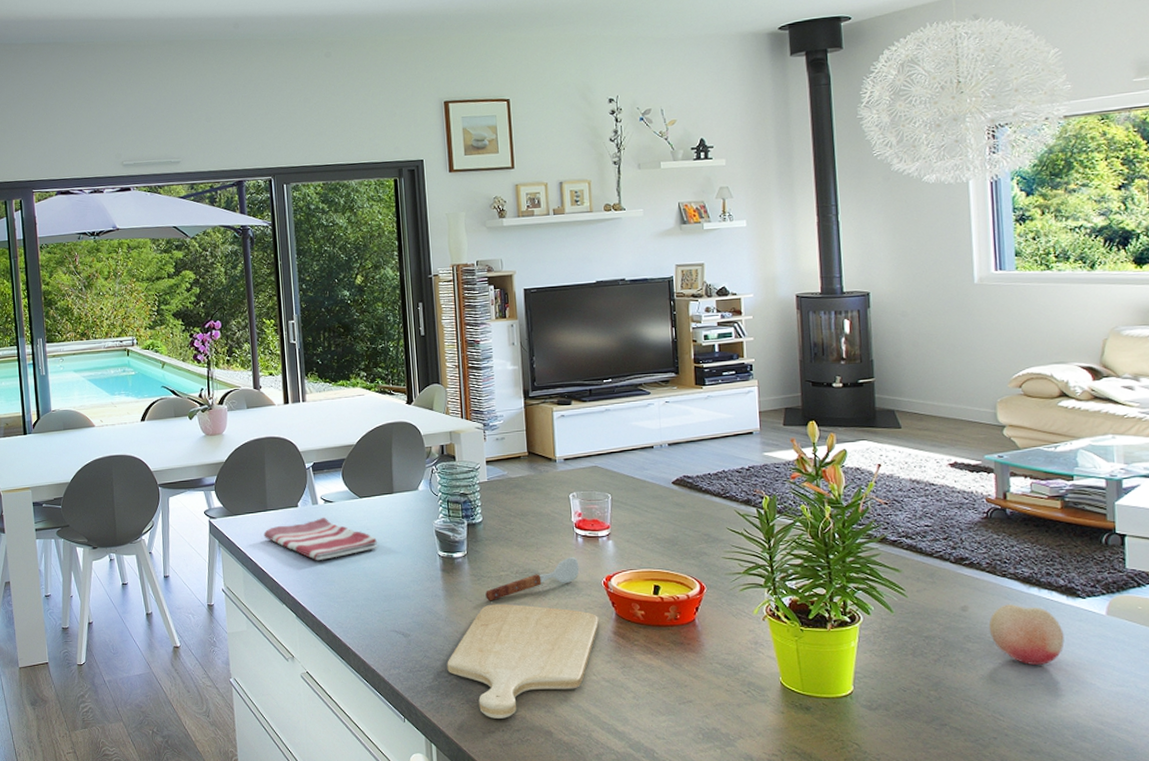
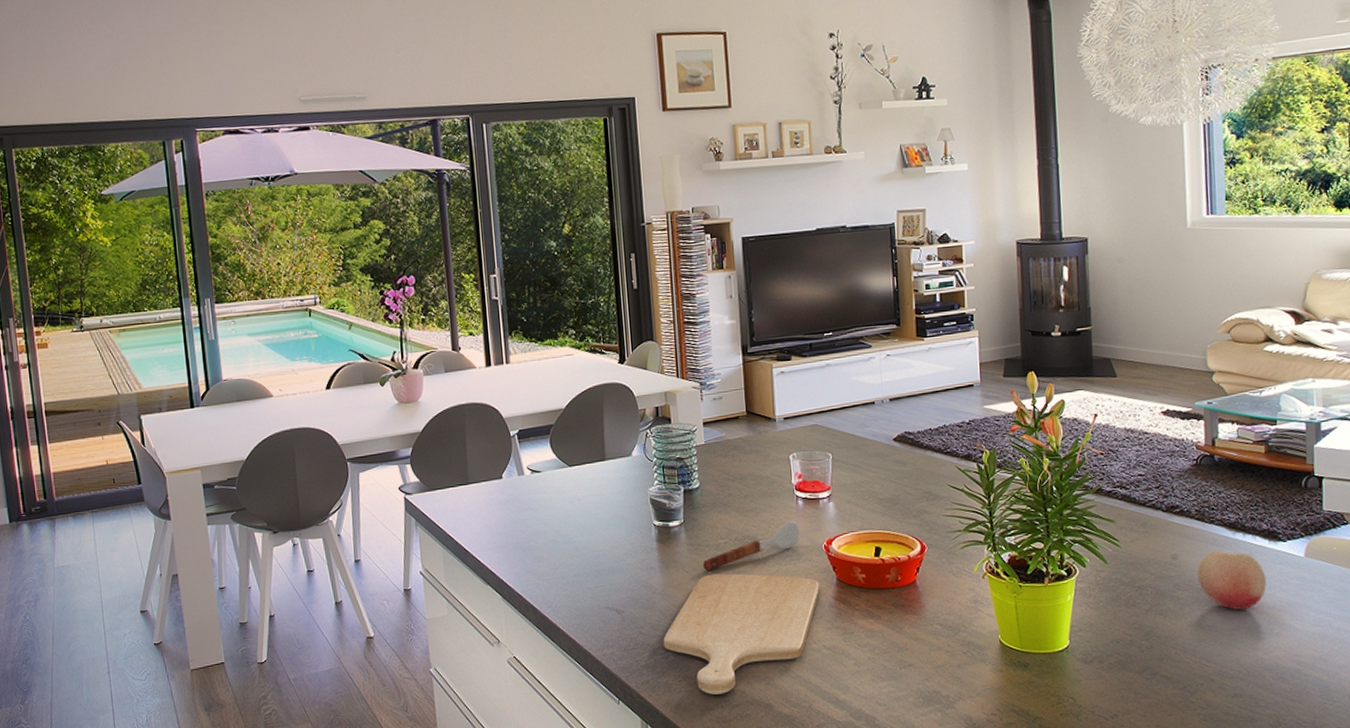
dish towel: present [263,517,378,561] -> none [465,488,589,537]

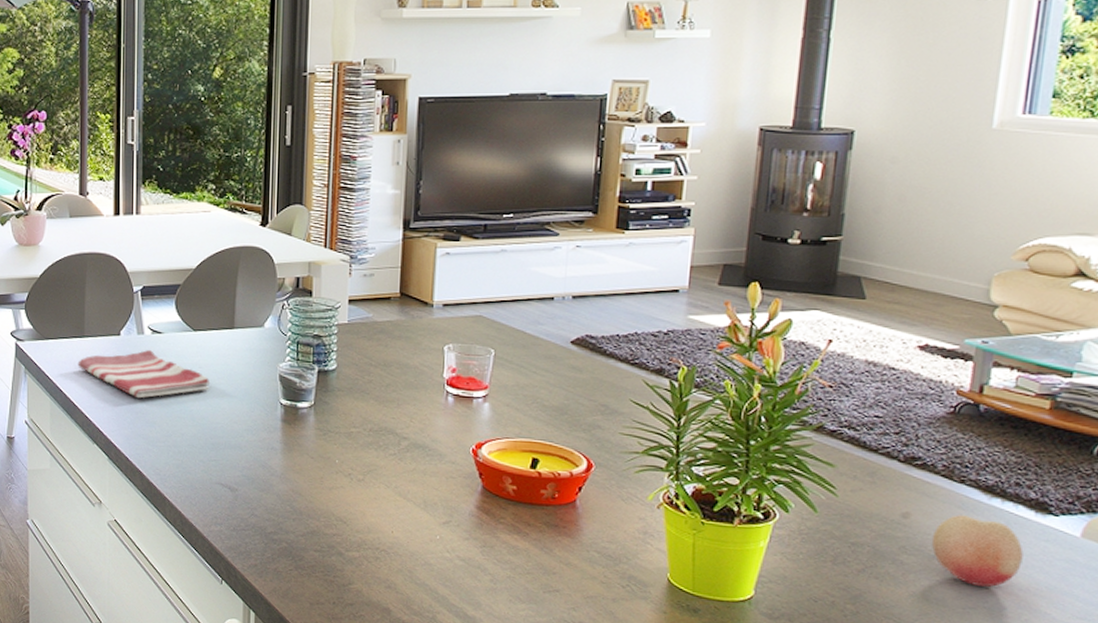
dish towel: none [465,488,589,537] -> present [77,349,211,399]
chopping board: present [663,573,820,695] -> none [277,463,461,590]
soupspoon: present [703,521,800,572] -> none [331,418,446,460]

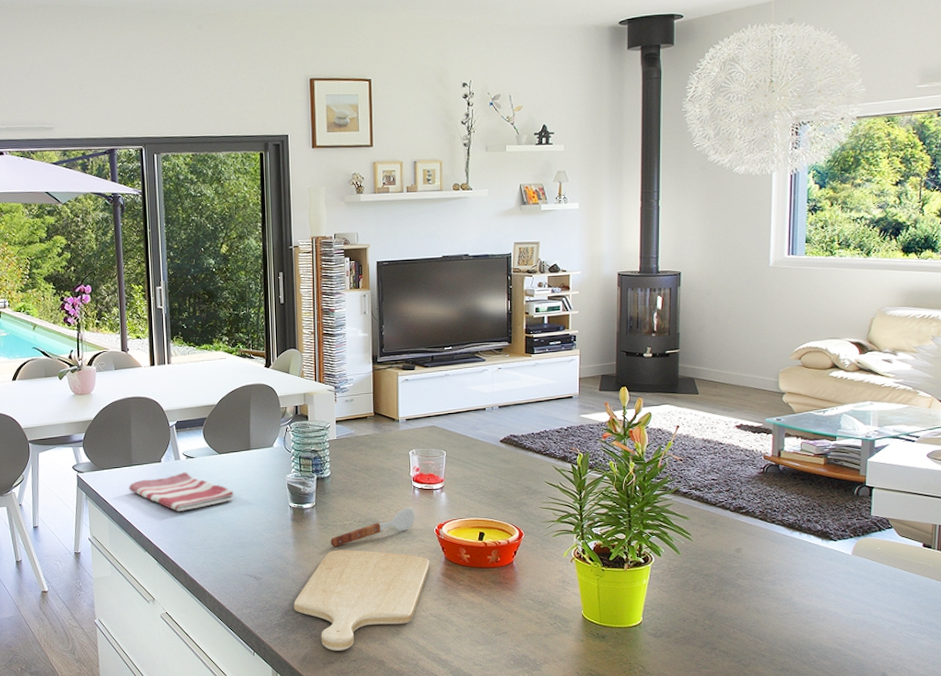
chopping board: none [277,463,461,590] -> present [294,549,430,651]
soupspoon: none [331,418,446,460] -> present [331,508,415,548]
fruit: present [931,515,1024,587] -> none [757,546,817,597]

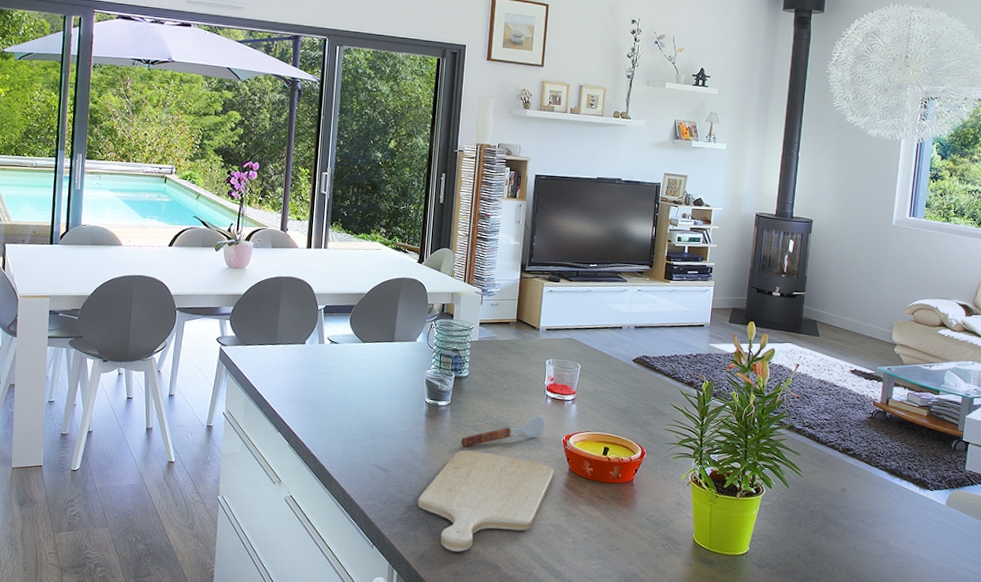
dish towel: present [128,471,235,512] -> none [269,356,374,396]

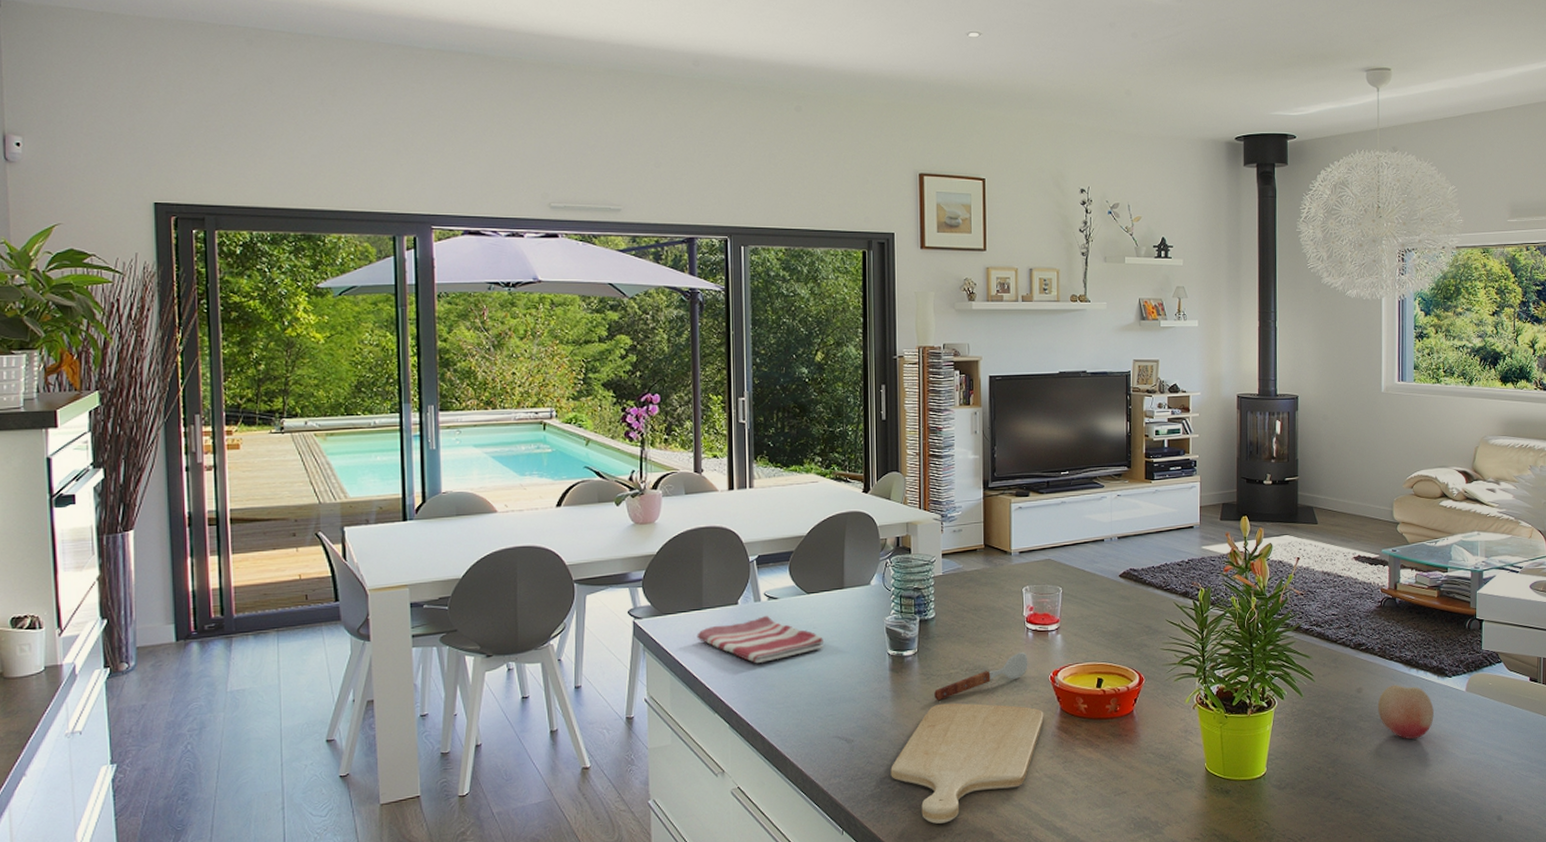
dish towel: none [269,356,374,396] -> present [697,615,825,664]
fruit: none [859,490,913,541] -> present [1377,685,1434,739]

